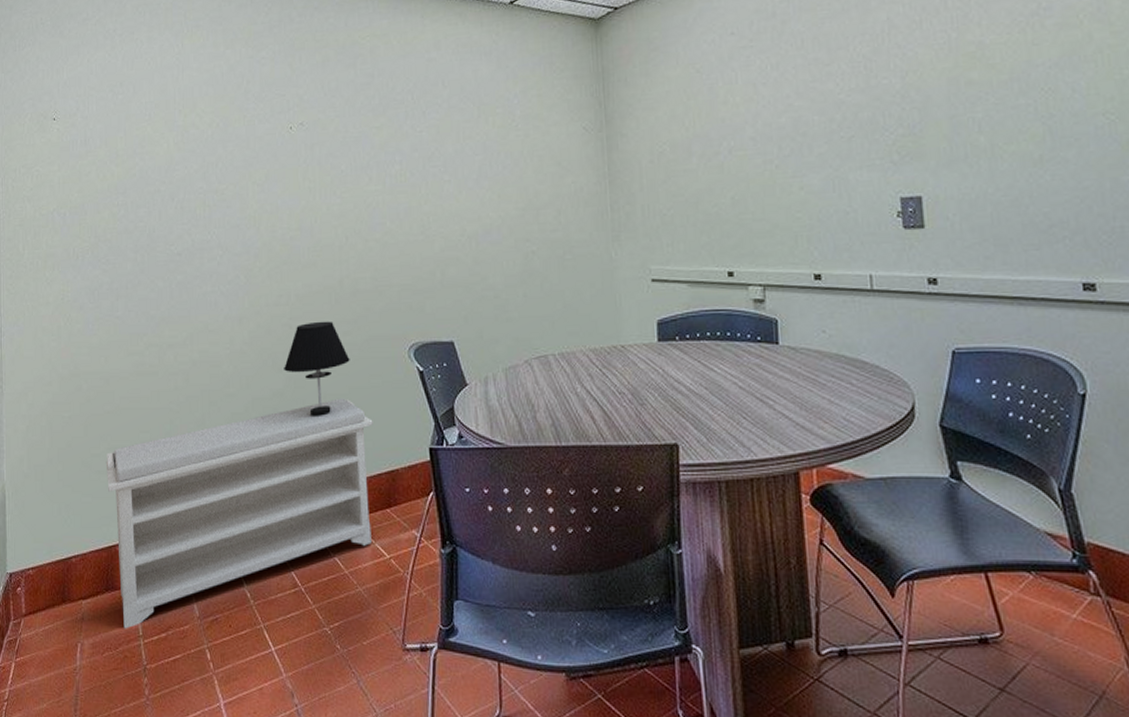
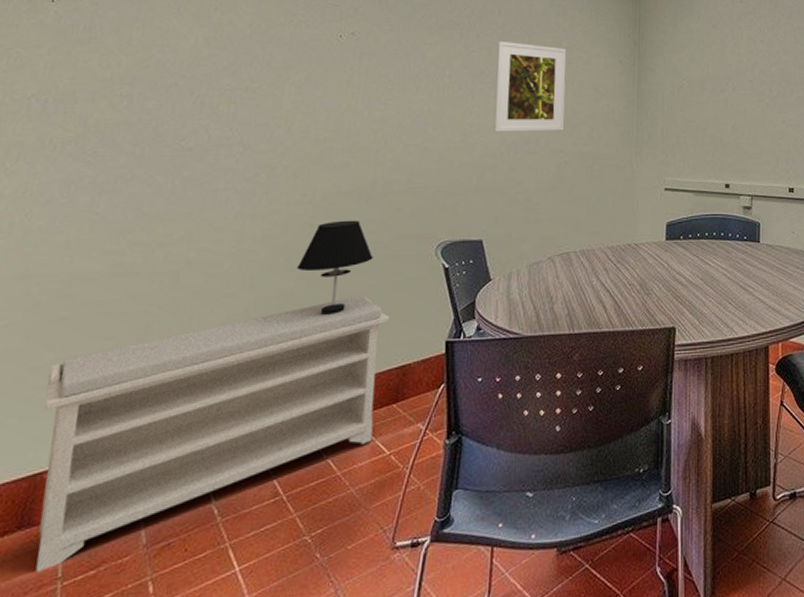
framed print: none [445,116,528,221] -> present [493,40,567,132]

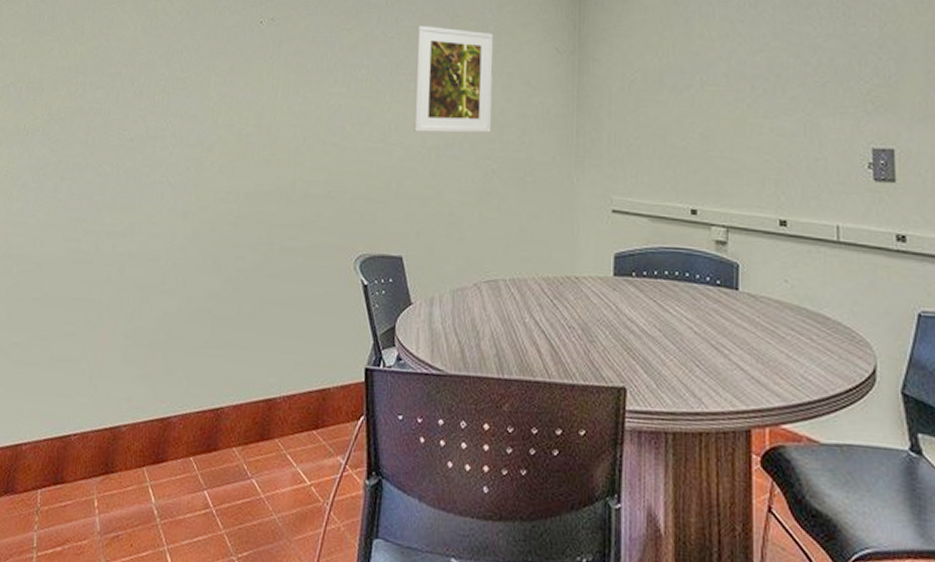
bench: present [35,295,390,573] -> none [17,306,310,539]
table lamp: present [297,220,373,316] -> none [223,222,293,325]

